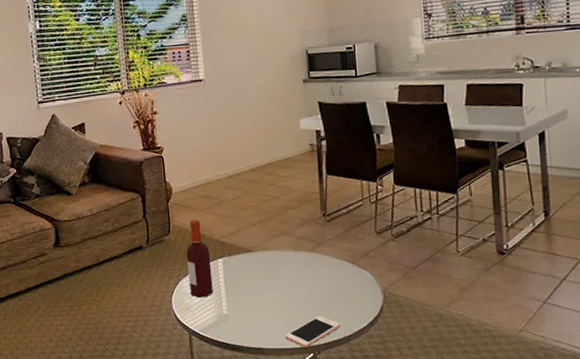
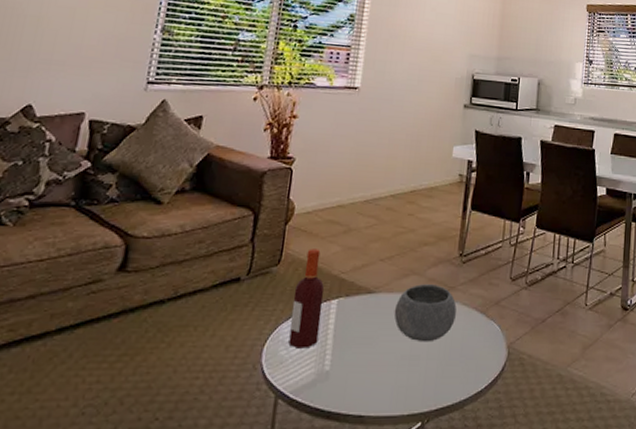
bowl: none [272,242,329,290] -> present [394,284,457,342]
cell phone: present [285,315,340,347] -> none [392,374,457,415]

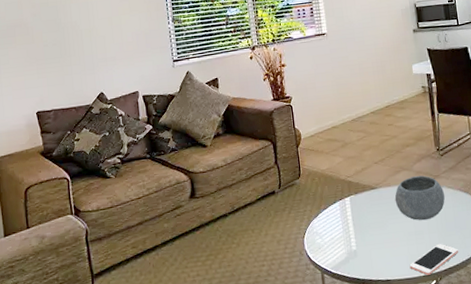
bottle: present [288,249,325,349] -> none [315,162,343,237]
cell phone: none [392,374,457,415] -> present [409,243,458,275]

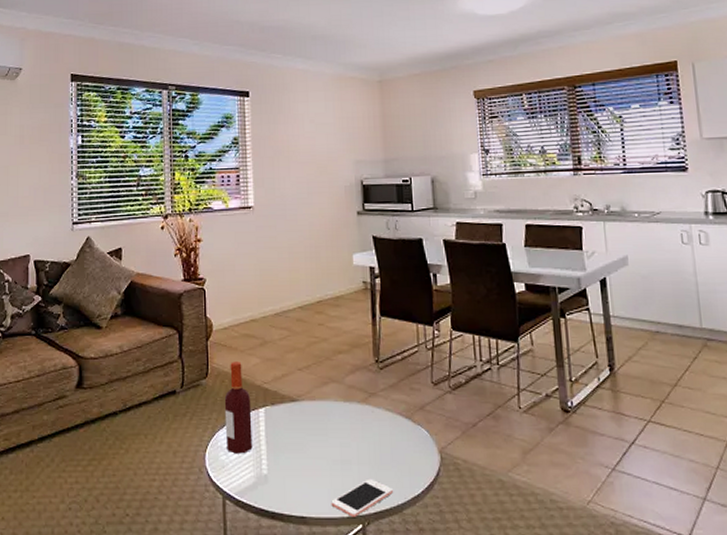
bottle: none [315,162,343,237] -> present [224,362,253,454]
bowl: present [394,175,445,221] -> none [319,391,381,448]

